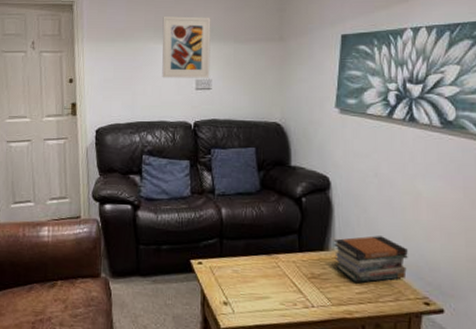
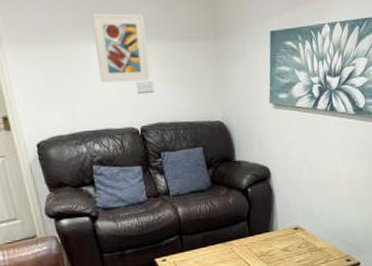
book stack: present [333,236,408,282] -> none [276,212,334,253]

